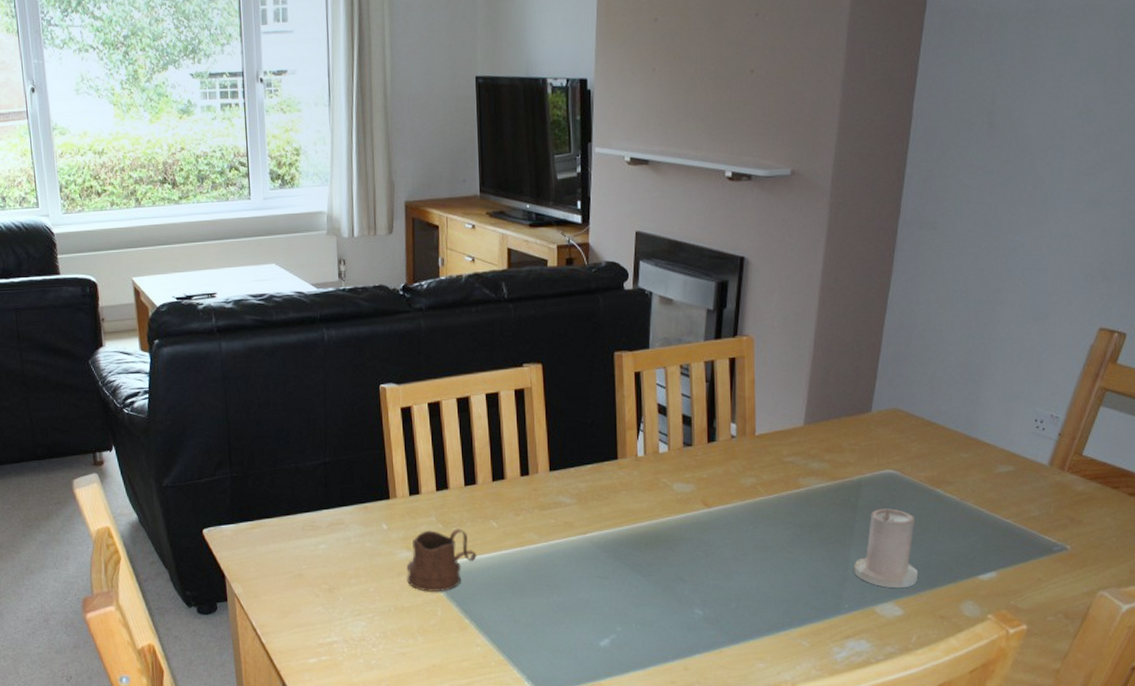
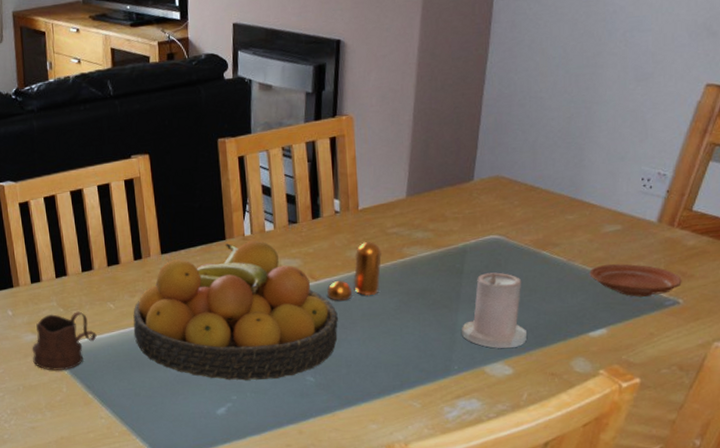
fruit bowl: none [516,462,729,611] -> present [133,241,338,381]
pepper shaker: none [719,469,776,530] -> present [326,241,382,301]
plate: none [981,506,1070,541] -> present [589,264,682,297]

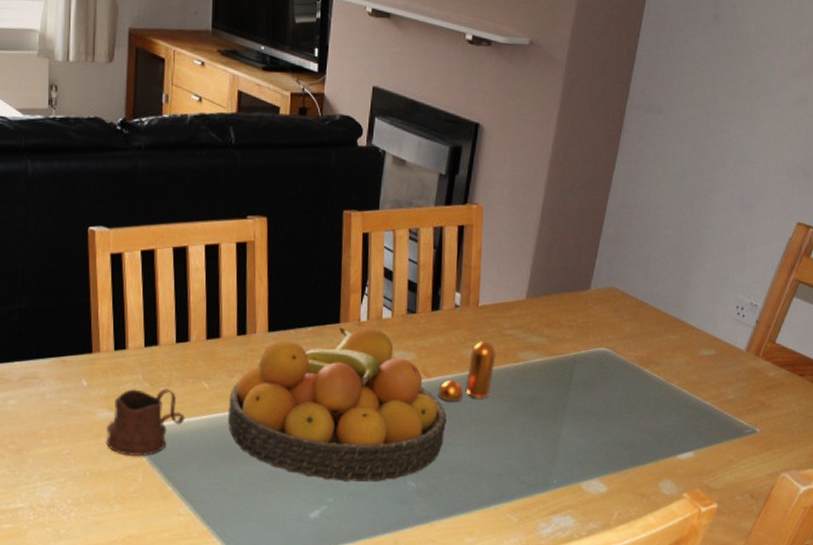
candle: present [461,272,528,348] -> none [563,386,624,464]
plate: present [589,264,682,297] -> none [684,388,761,423]

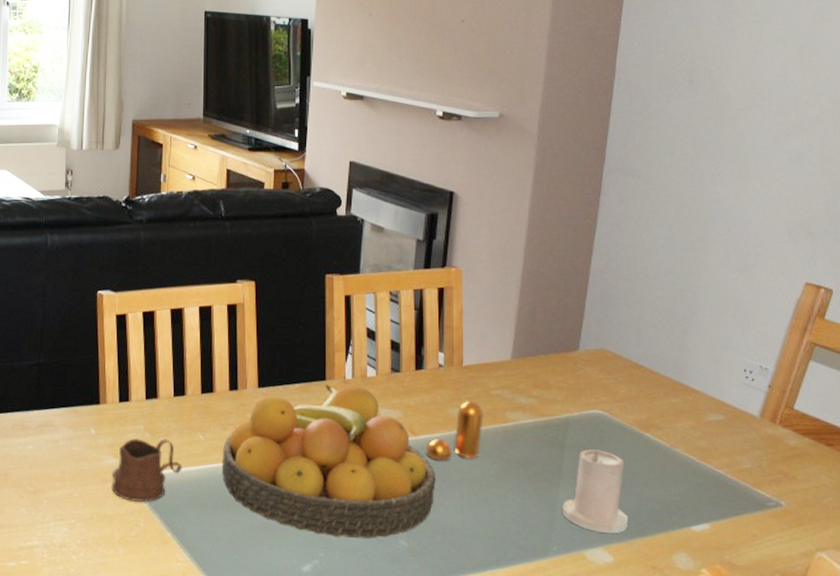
candle: none [563,386,624,464] -> present [561,449,629,533]

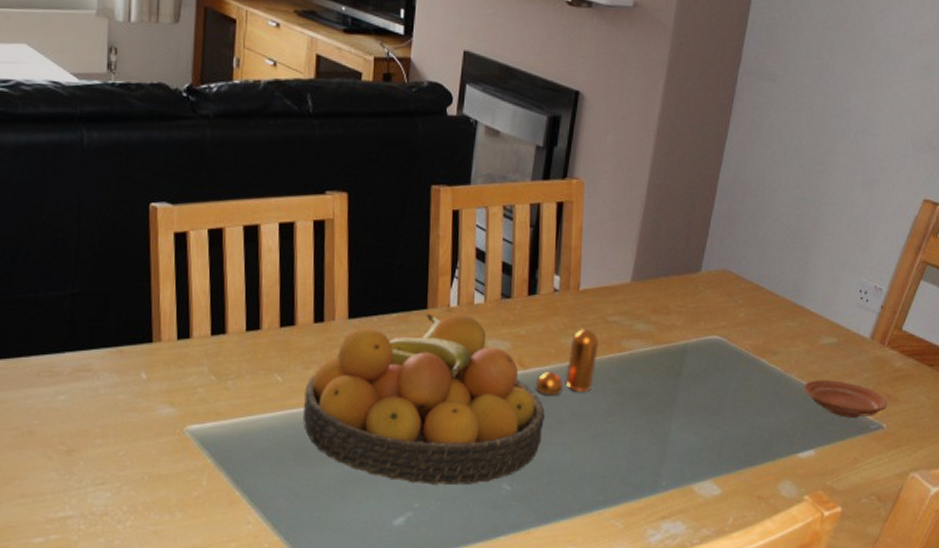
mug: present [111,438,182,502] -> none [167,382,255,457]
candle: present [561,449,629,533] -> none [673,378,739,464]
plate: none [692,455,784,494] -> present [803,380,887,418]

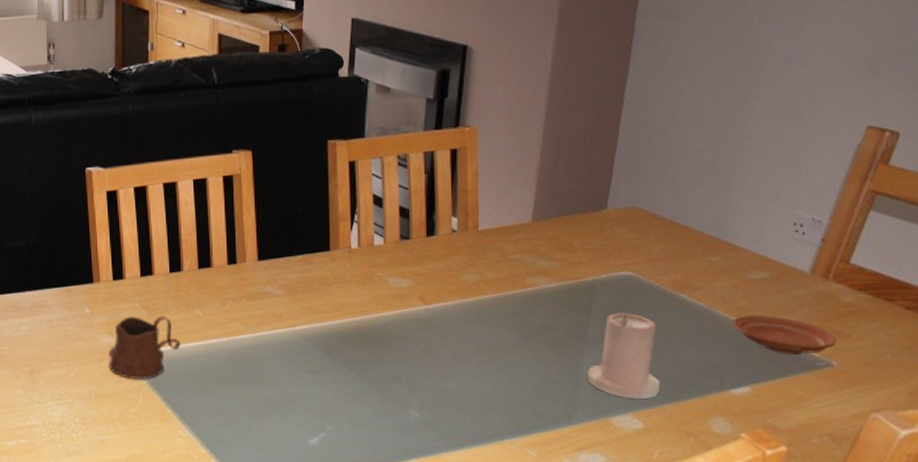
mug: none [167,382,255,457] -> present [108,316,181,379]
fruit bowl: present [302,314,545,484] -> none [222,255,449,410]
pepper shaker: present [535,328,599,396] -> none [438,266,501,329]
candle: none [673,378,739,464] -> present [586,313,661,399]

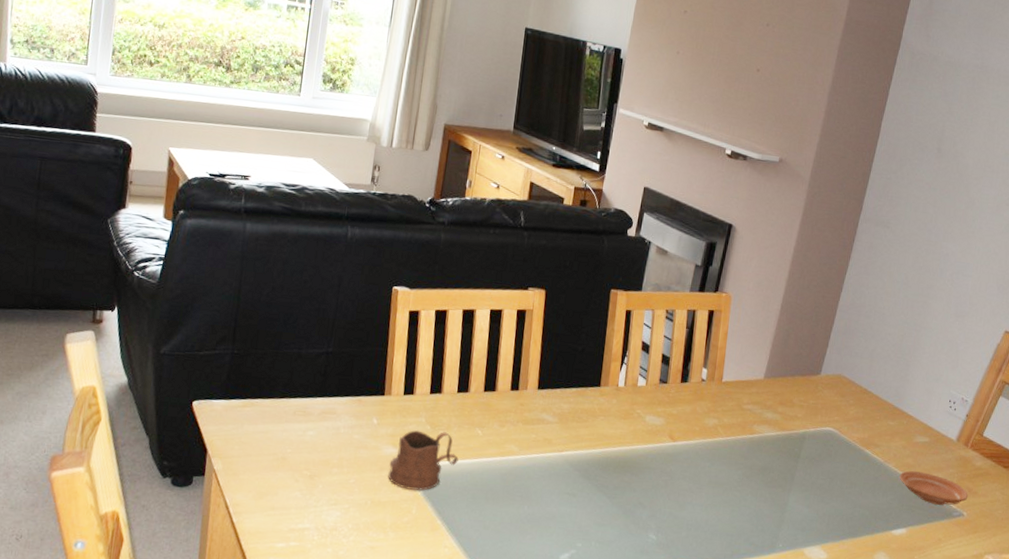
candle: present [586,313,661,399] -> none [789,461,846,534]

